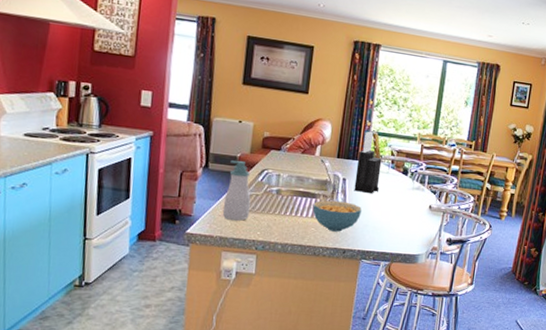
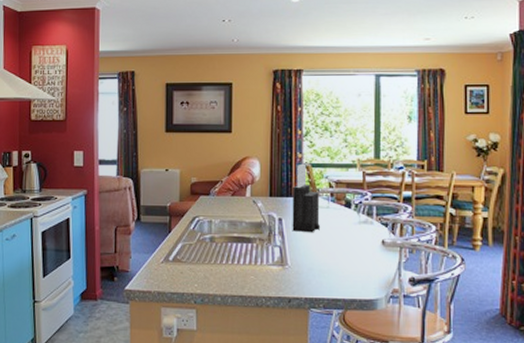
soap bottle: present [222,160,251,221] -> none [158,210,185,273]
cereal bowl: present [312,200,362,232] -> none [249,243,303,279]

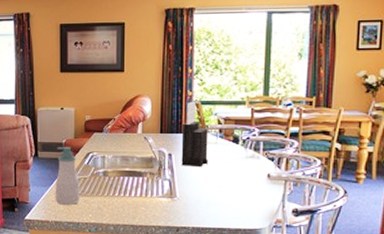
soap bottle: none [158,210,185,273] -> present [55,146,79,205]

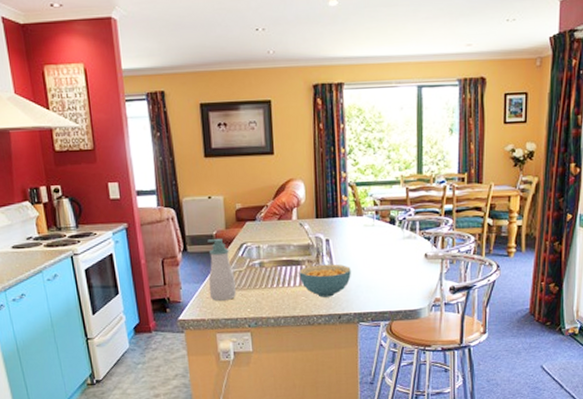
cereal bowl: none [140,177,191,210] -> present [299,264,351,298]
knife block: present [181,101,208,168] -> none [337,182,366,252]

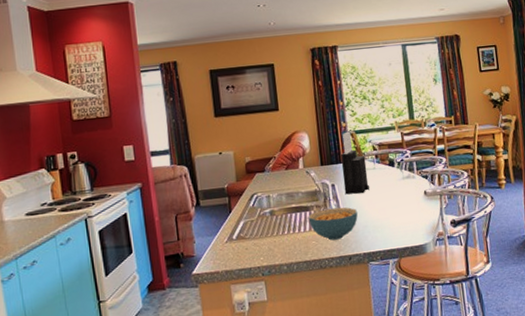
soap bottle: present [207,238,236,301] -> none [219,190,249,252]
knife block: none [337,182,366,252] -> present [340,131,370,195]

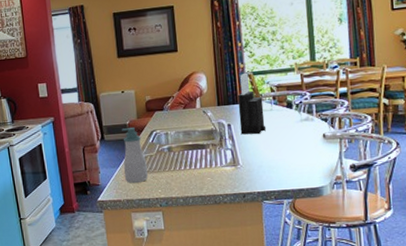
soap bottle: none [219,190,249,252] -> present [122,127,148,183]
cereal bowl: present [308,207,358,241] -> none [204,146,253,178]

